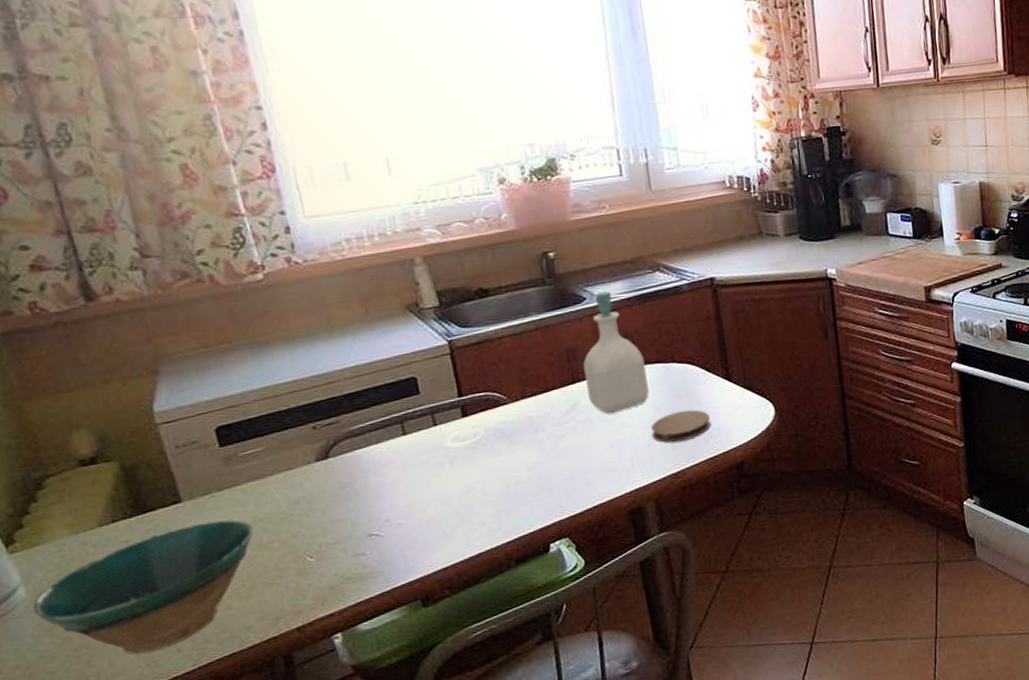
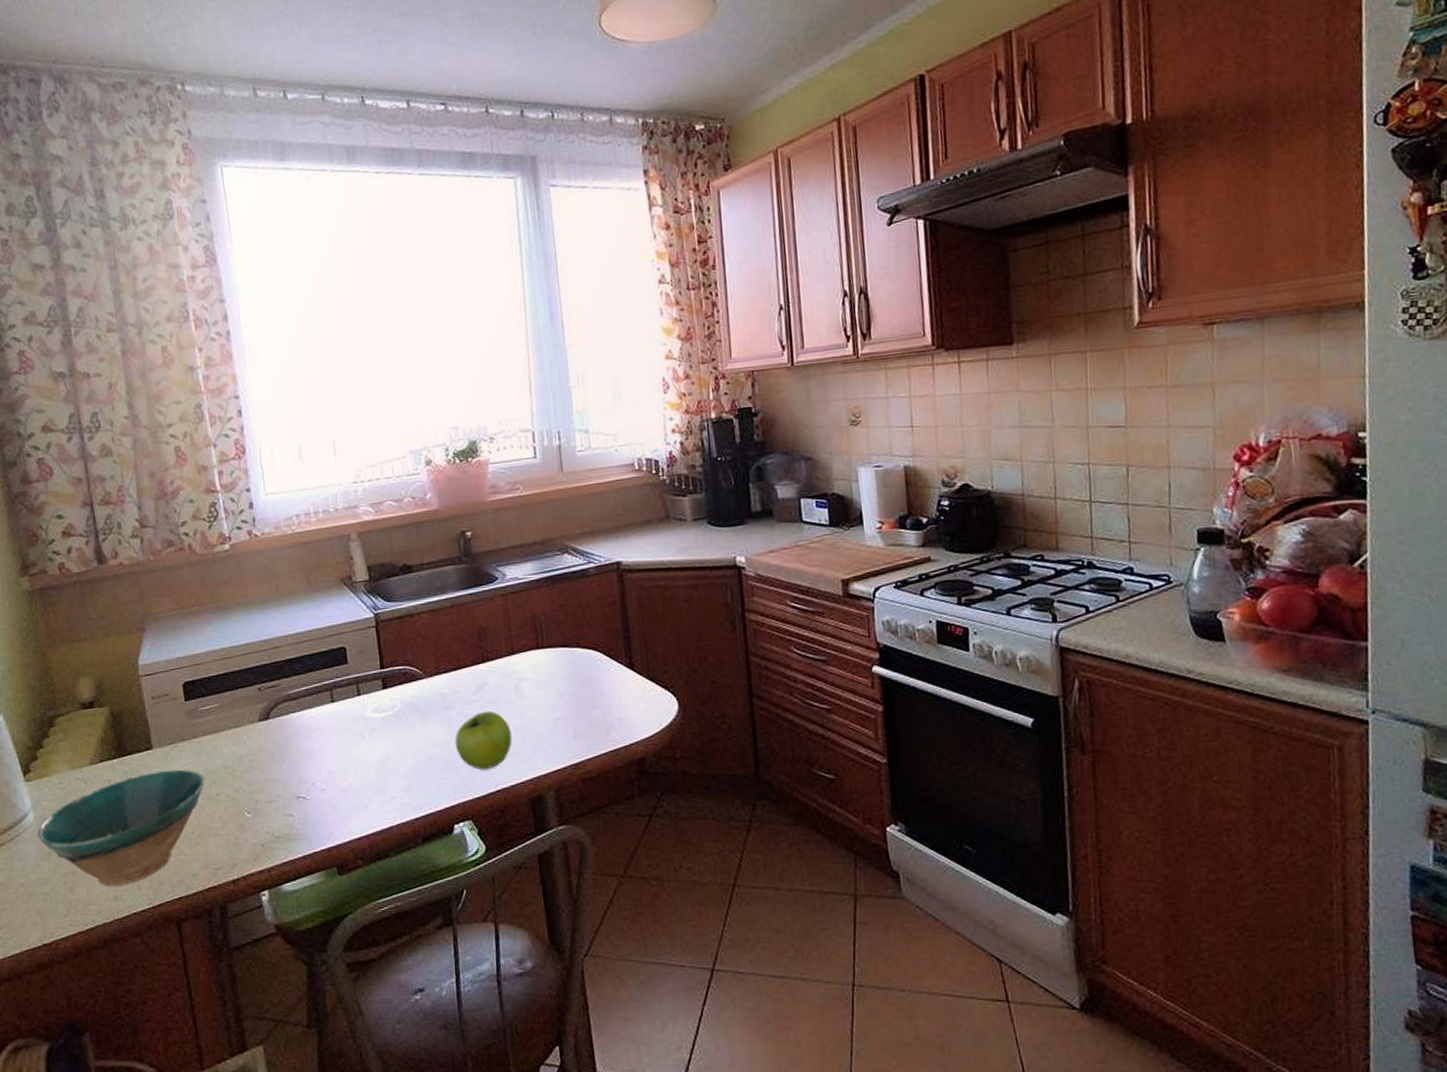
fruit: none [546,430,608,489] -> present [455,710,512,770]
soap bottle: present [583,291,649,414] -> none [492,571,554,696]
coaster: present [650,409,711,443] -> none [553,698,613,731]

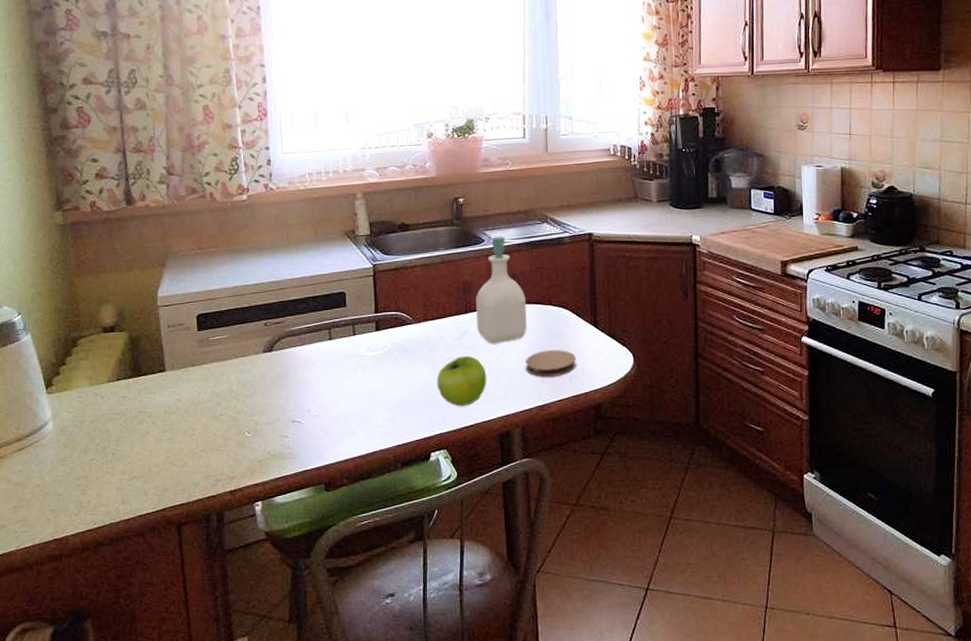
bowl: present [37,769,205,887] -> none [55,391,211,491]
soap bottle: none [492,571,554,696] -> present [475,236,527,344]
coaster: none [553,698,613,731] -> present [525,350,576,377]

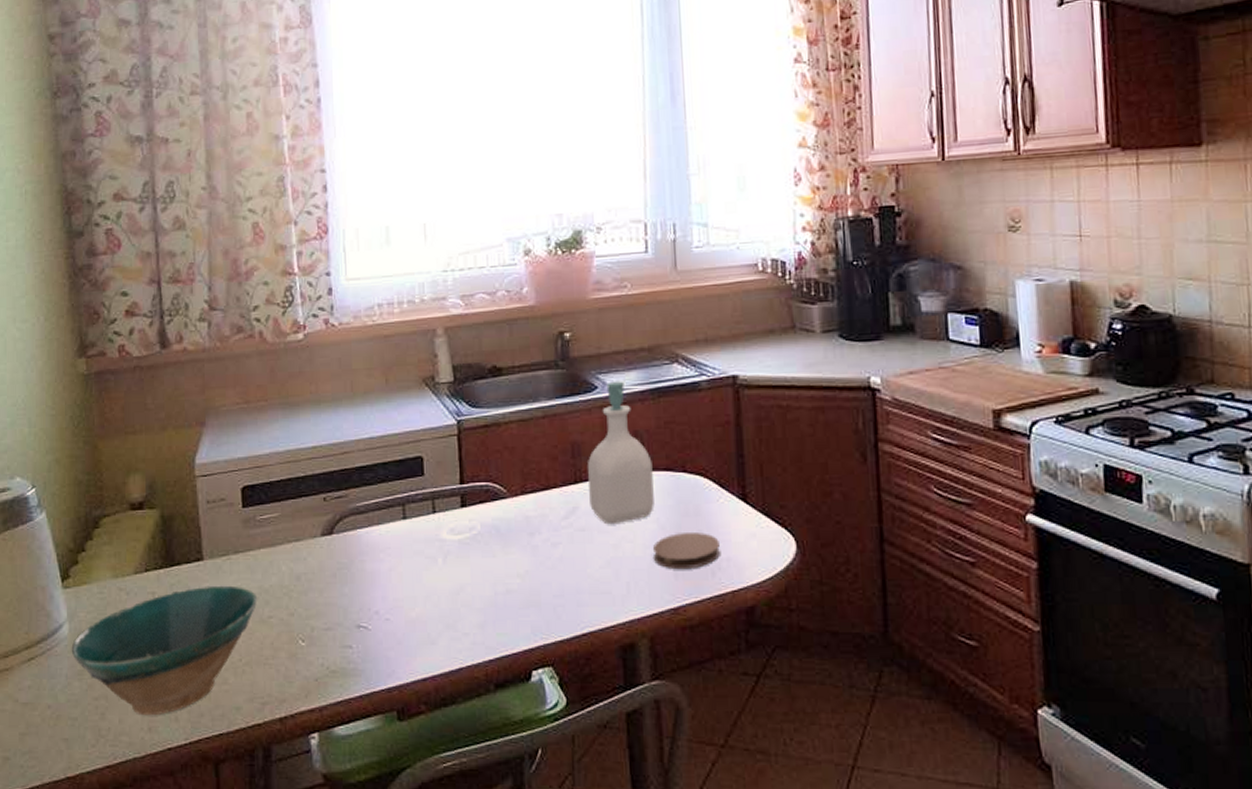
bowl: none [55,391,211,491] -> present [71,585,258,716]
fruit: present [436,355,487,407] -> none [538,539,604,609]

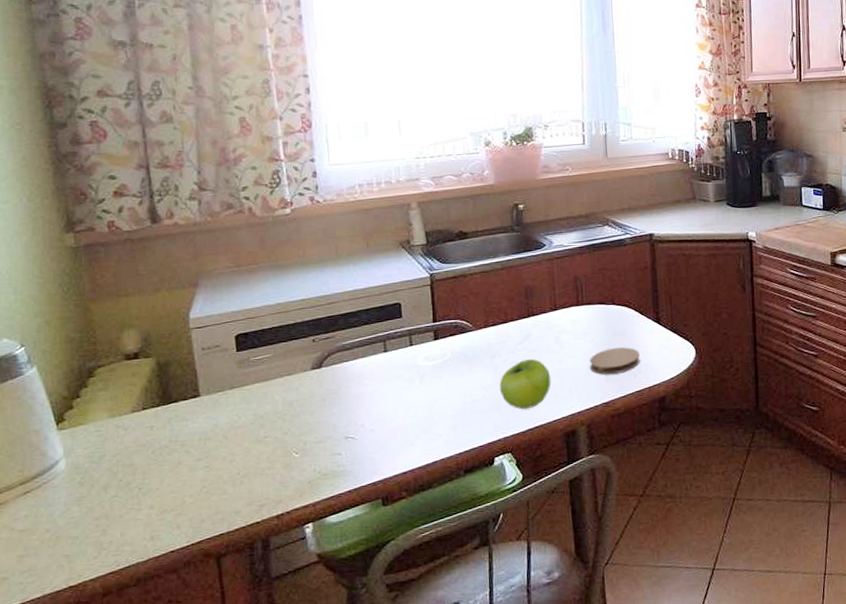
bowl: present [71,585,258,716] -> none [69,415,254,528]
fruit: none [538,539,604,609] -> present [499,358,551,410]
soap bottle: present [587,381,655,525] -> none [537,240,591,346]

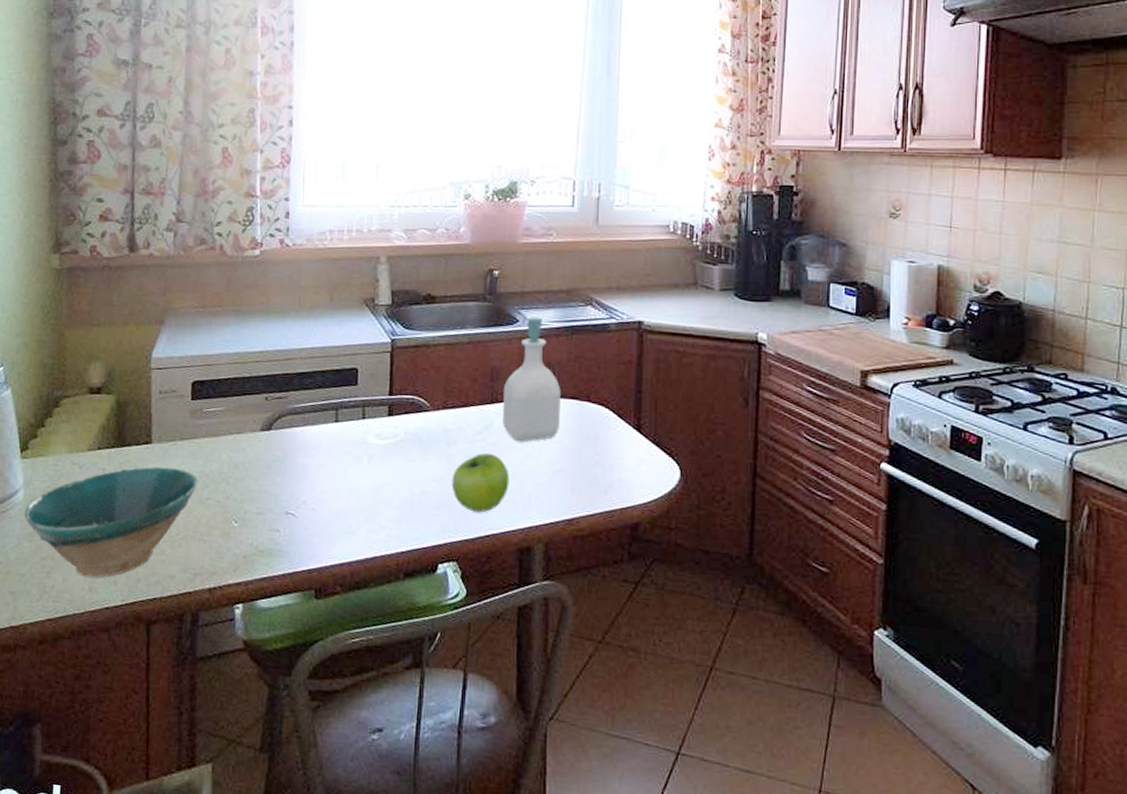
bowl: none [69,415,254,528] -> present [24,467,198,578]
soap bottle: none [537,240,591,346] -> present [503,317,561,442]
coaster: present [589,347,640,375] -> none [554,454,613,487]

